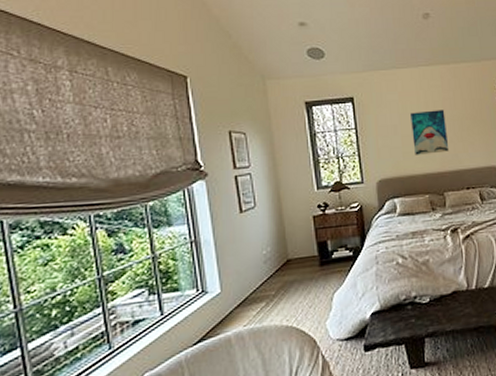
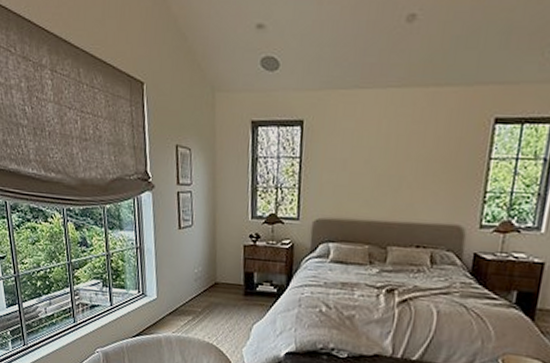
wall art: present [410,109,450,155] -> none [362,145,409,200]

